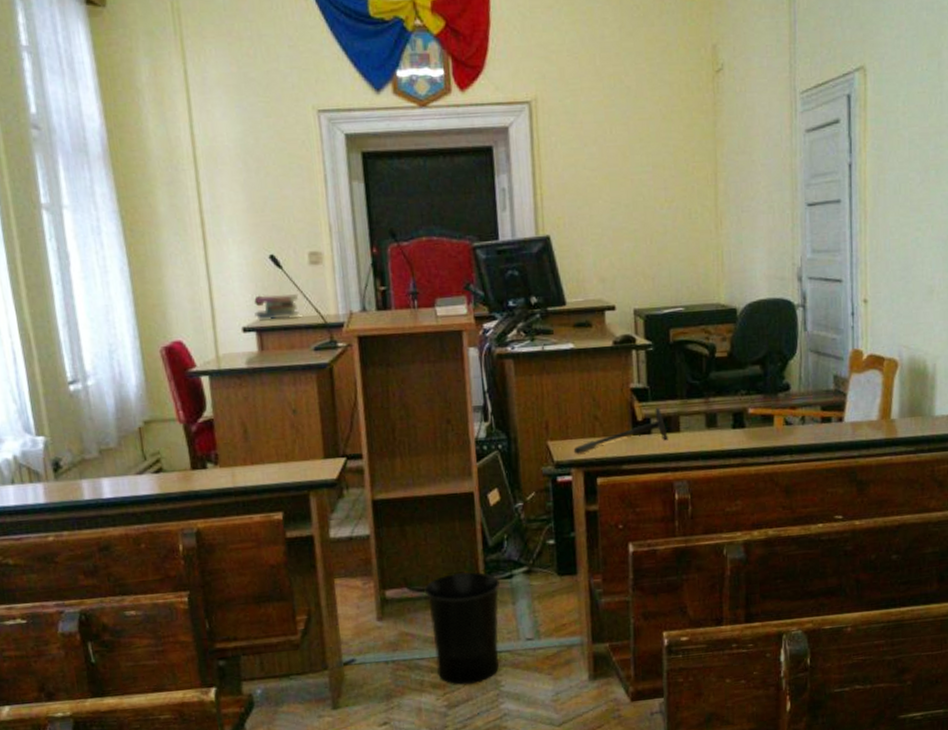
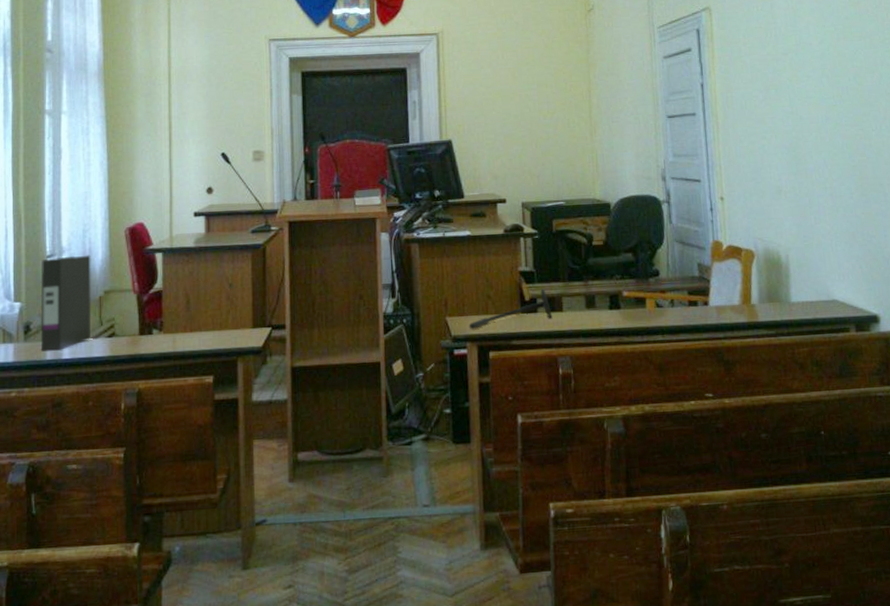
binder: none [62,379,135,491] -> present [40,255,92,351]
books: present [254,293,299,321] -> none [205,184,242,207]
waste bin: present [424,571,500,684] -> none [332,437,401,549]

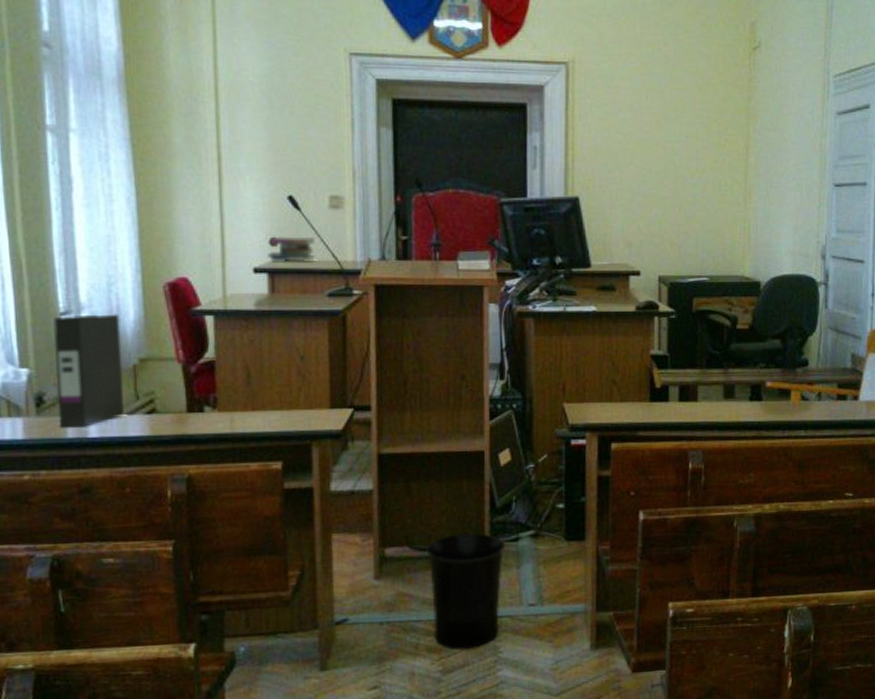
books: none [205,184,242,207] -> present [267,235,316,262]
waste bin: none [332,437,401,549] -> present [426,533,506,649]
microphone: present [469,288,553,330] -> none [589,375,685,419]

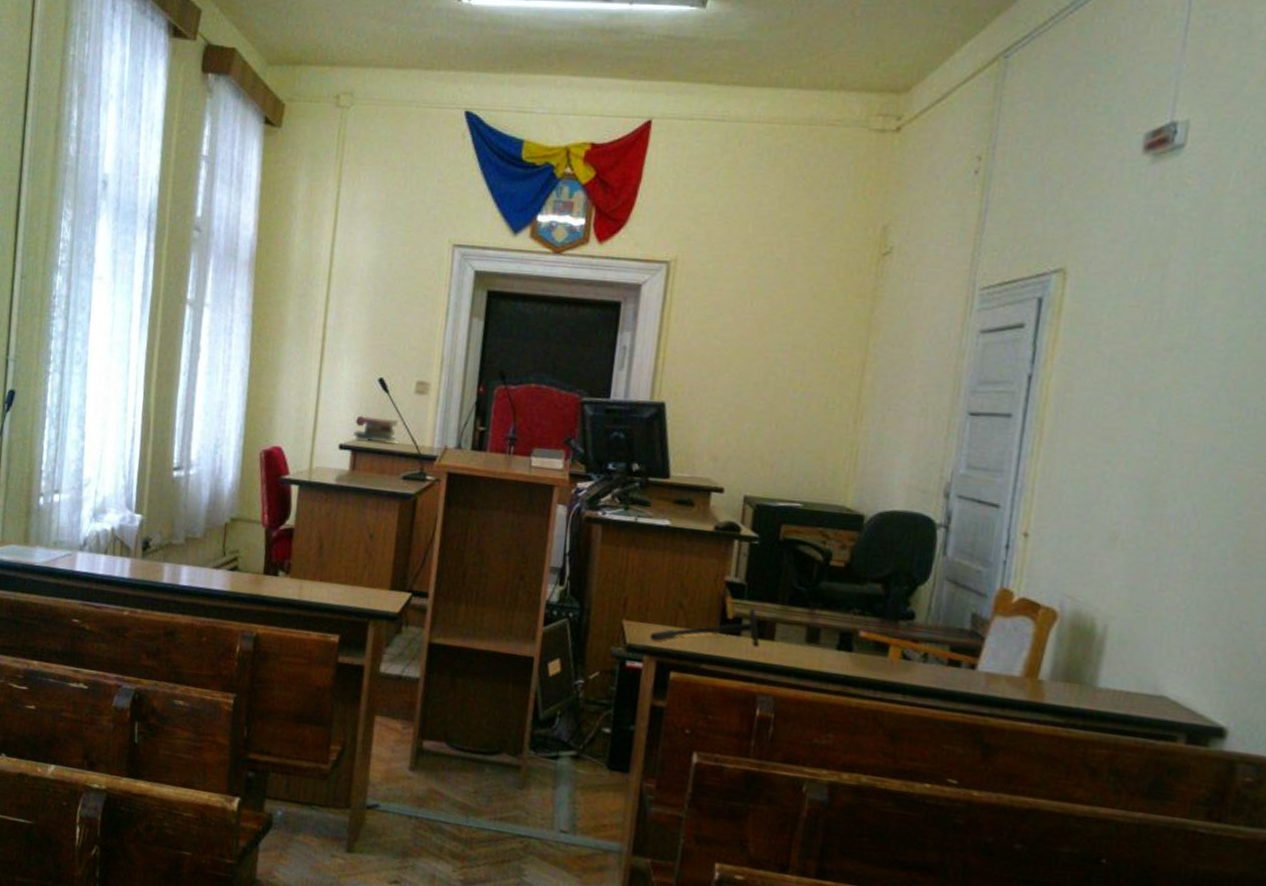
binder: present [53,314,125,428] -> none [159,471,221,575]
waste bin: present [426,533,506,649] -> none [459,738,545,865]
microphone: none [589,375,685,419] -> present [649,607,760,647]

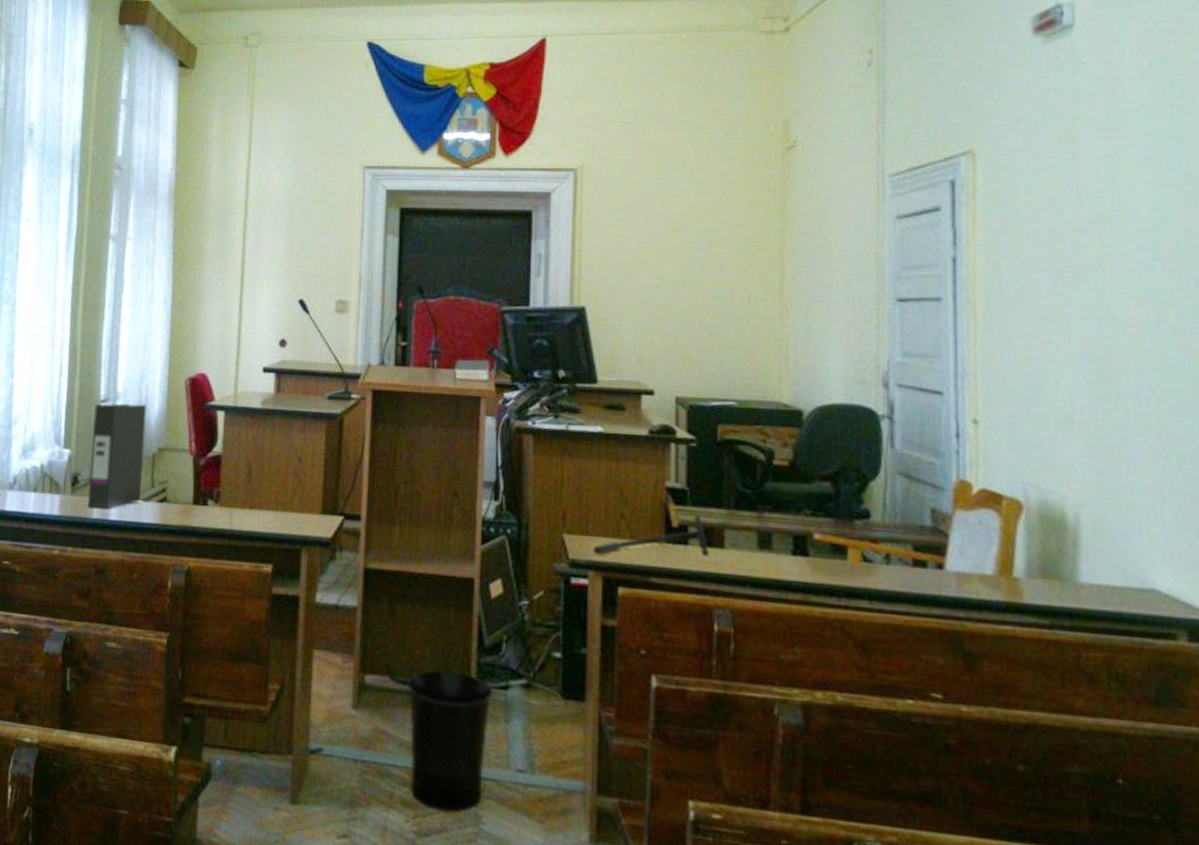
binder: none [159,471,221,575] -> present [88,403,147,510]
books: present [353,415,399,444] -> none [276,336,321,364]
waste bin: none [459,738,545,865] -> present [407,669,494,812]

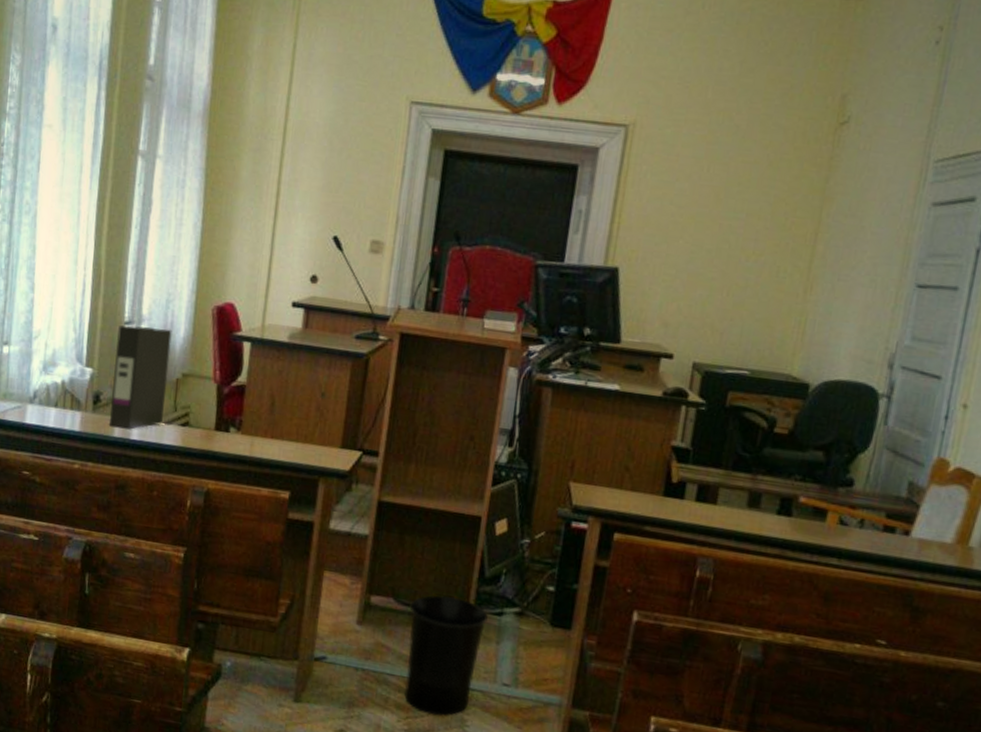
microphone: present [592,514,709,556] -> none [595,472,702,511]

